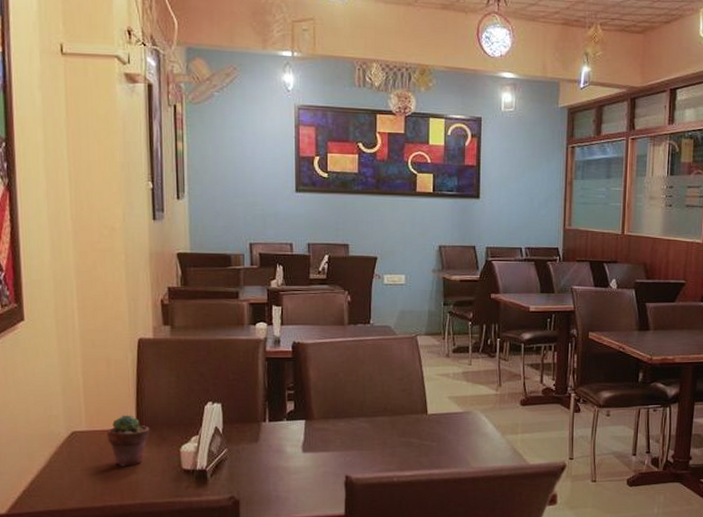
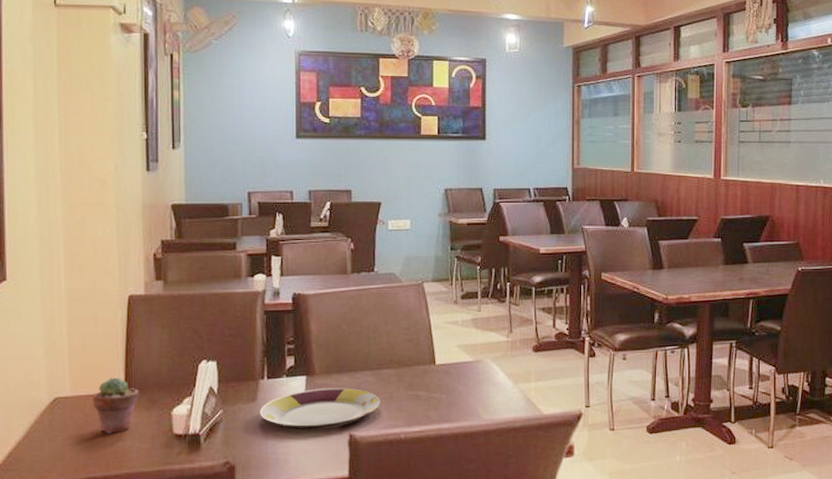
plate: none [262,432,375,471] -> present [260,388,380,430]

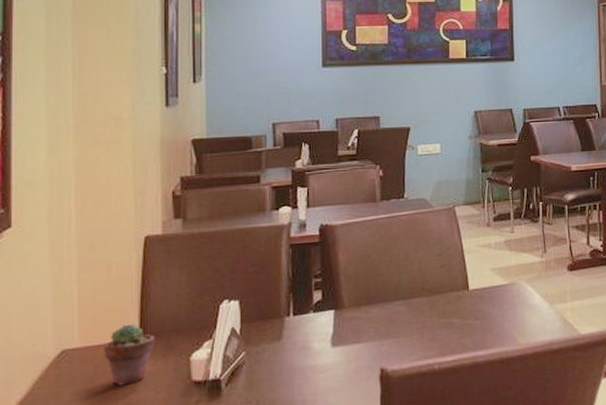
plate: present [260,388,380,430] -> none [286,320,413,368]

